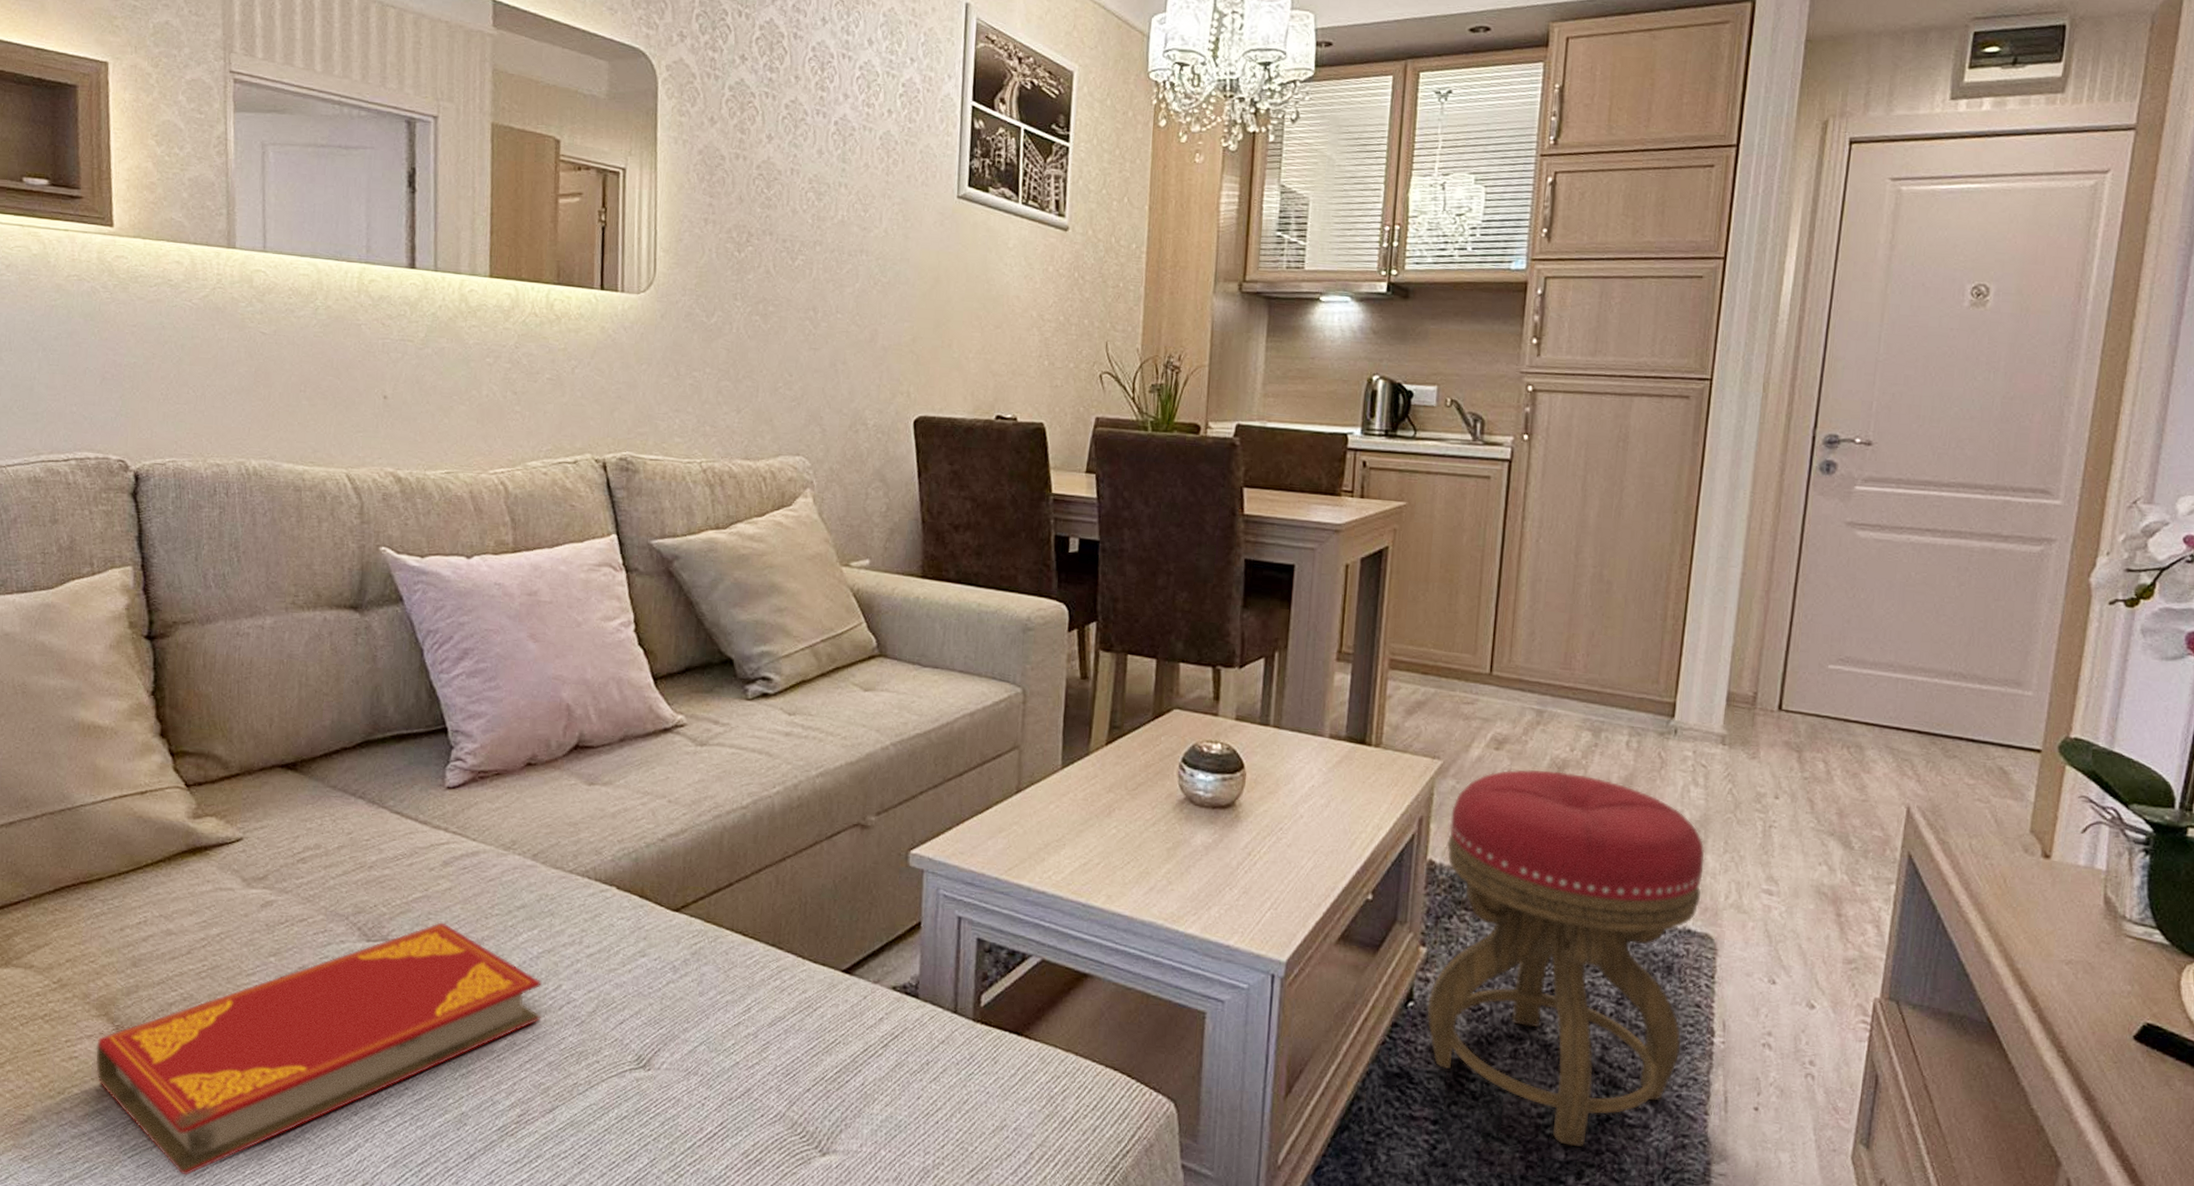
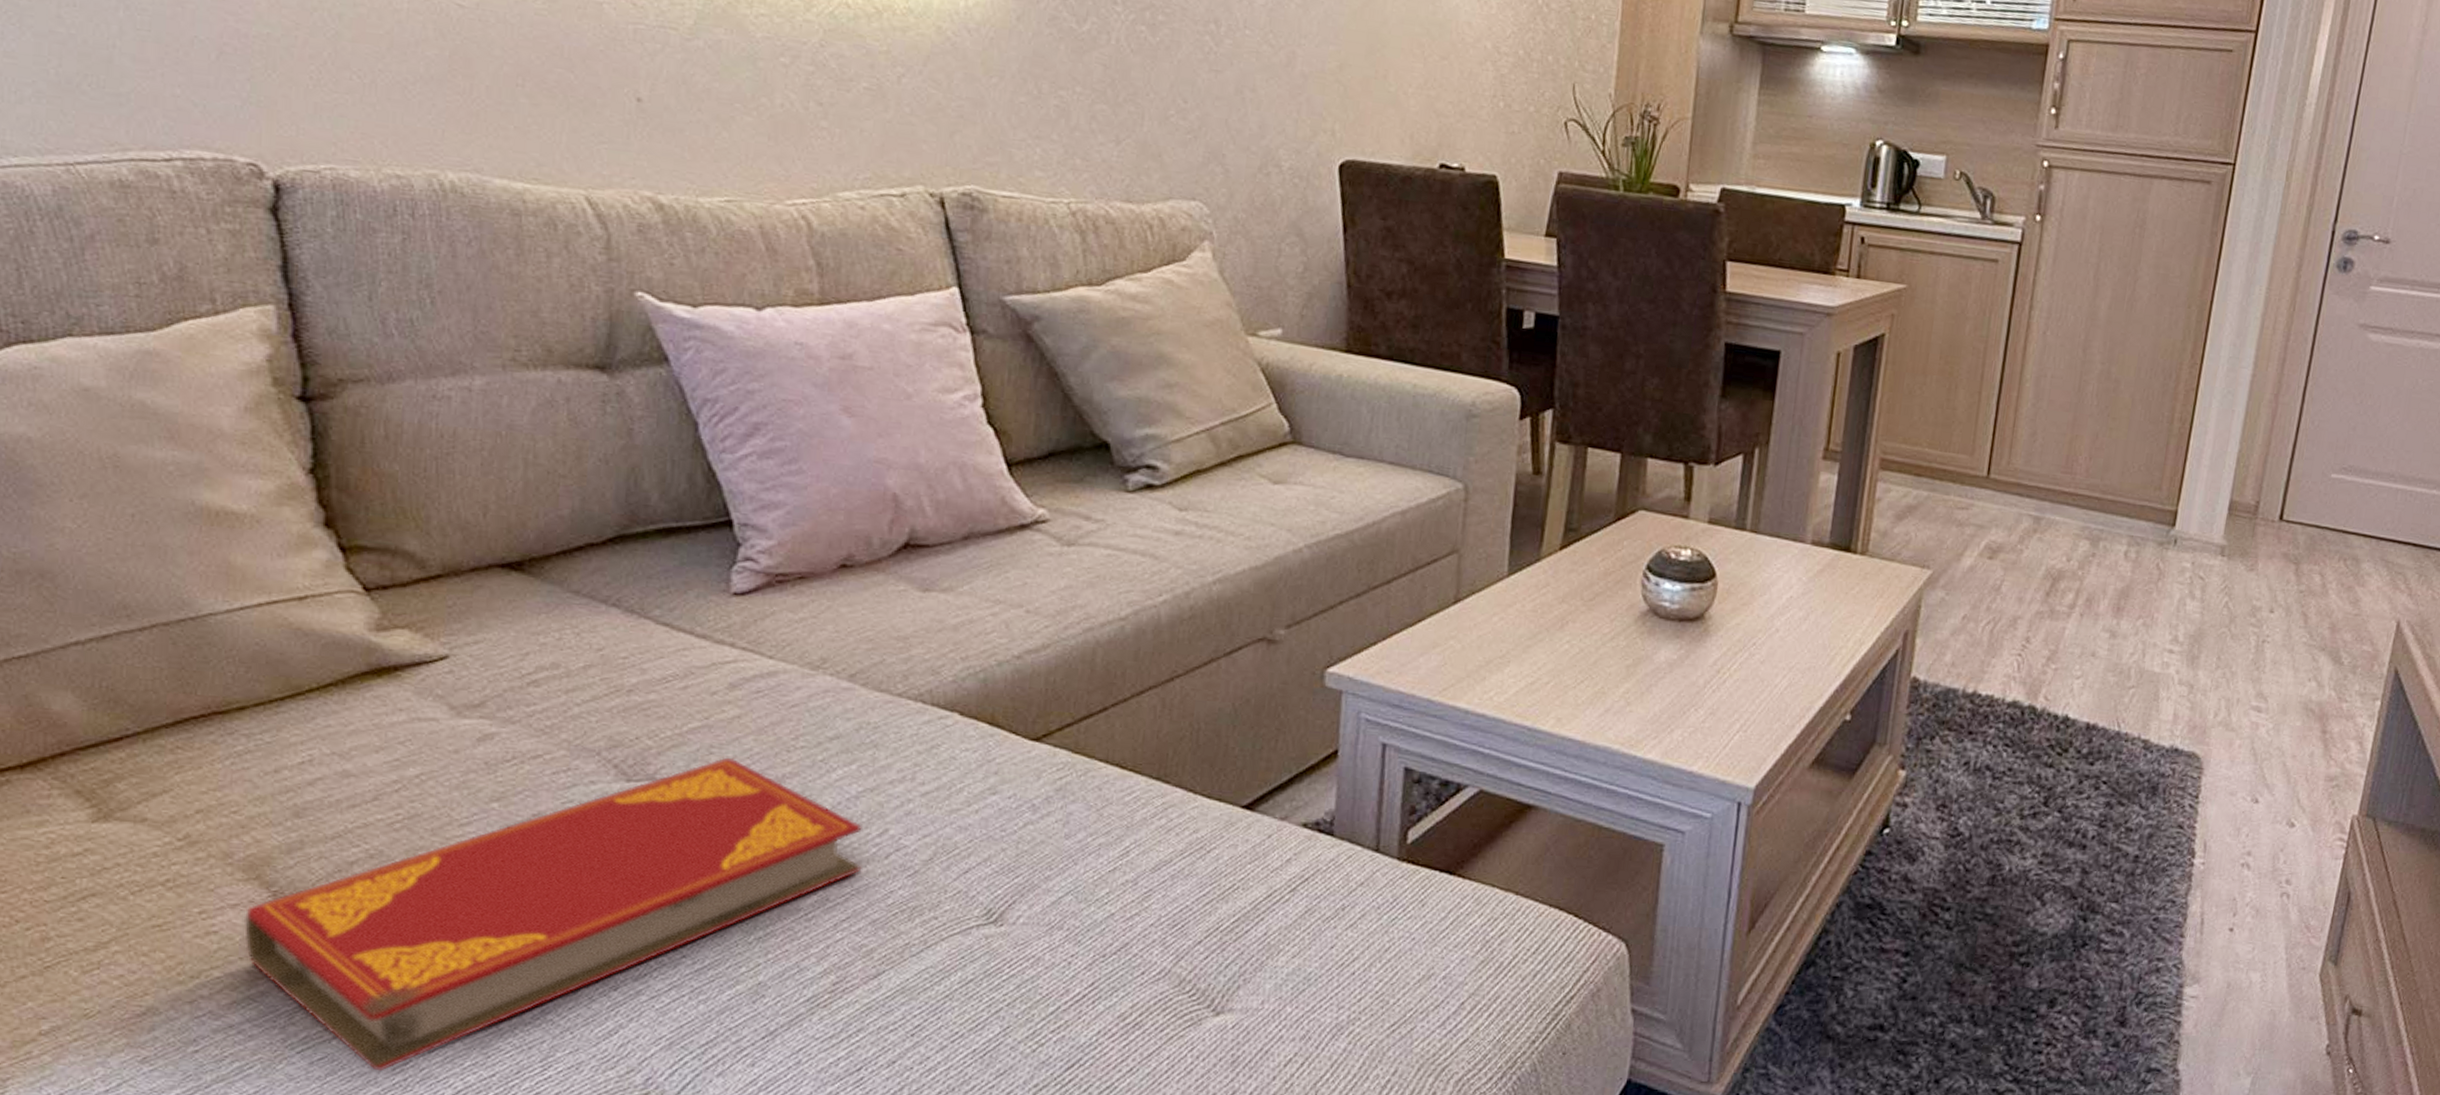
stool: present [1426,769,1705,1147] -> none [1902,580,2198,975]

